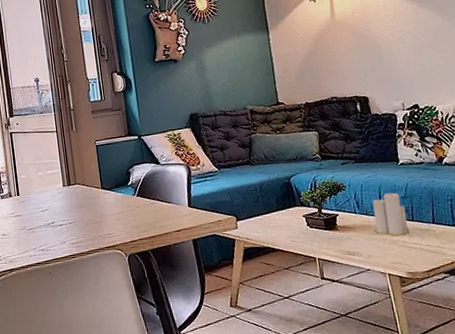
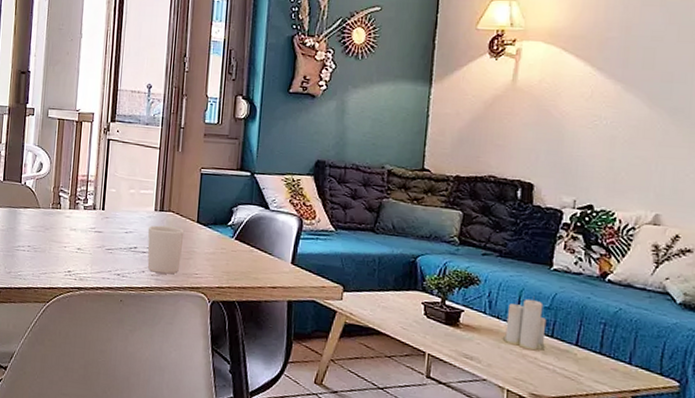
mug: none [61,196,95,241] -> present [147,225,185,274]

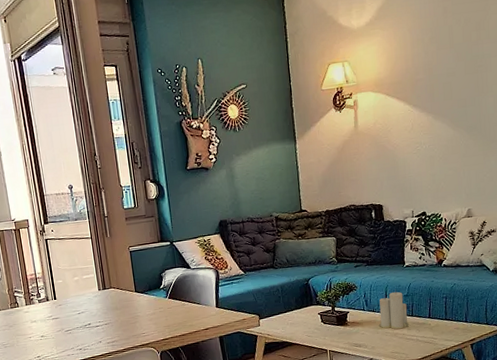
mug: present [147,225,185,274] -> none [97,299,130,341]

